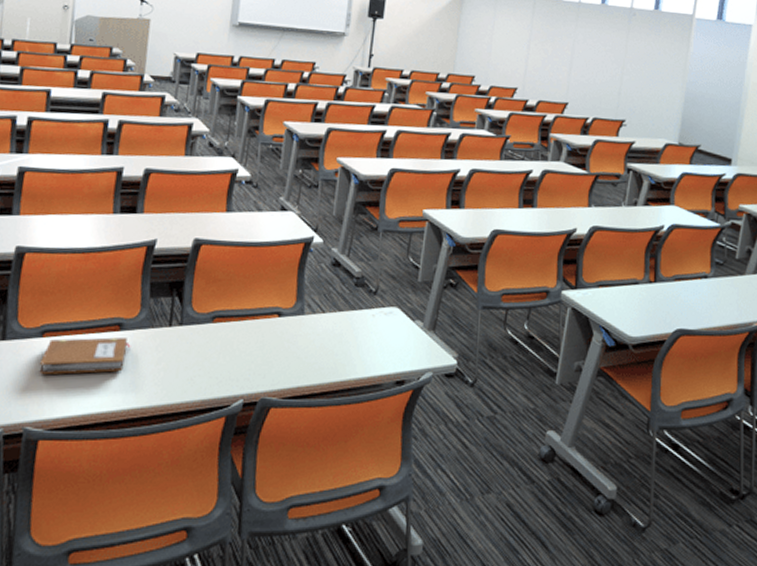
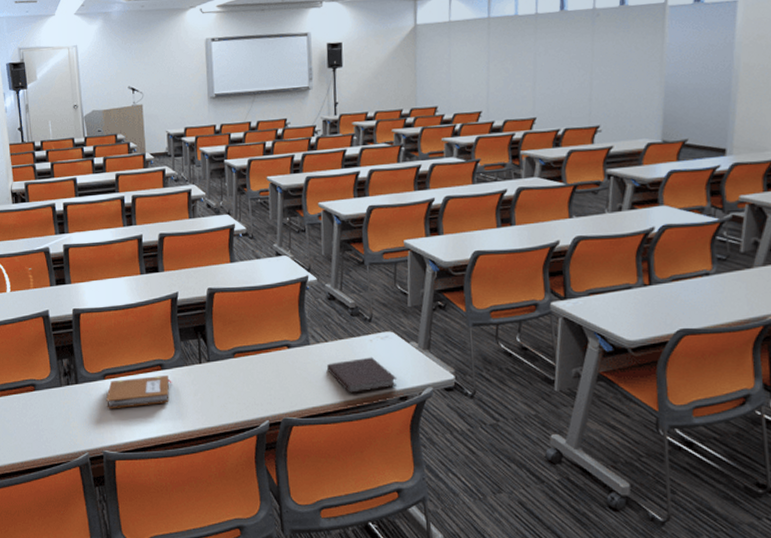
notebook: none [320,333,396,374] -> present [327,357,397,394]

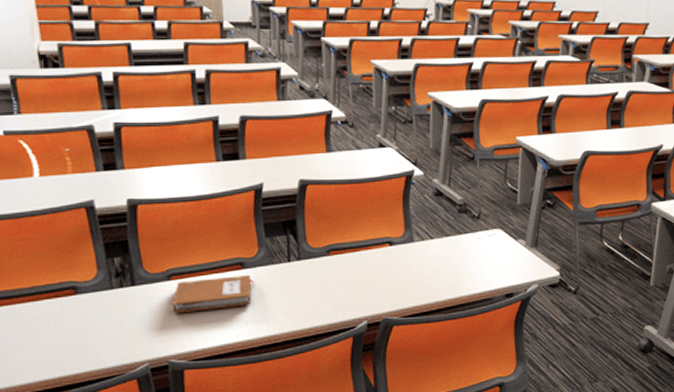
notebook: present [327,357,397,394] -> none [432,254,504,292]

